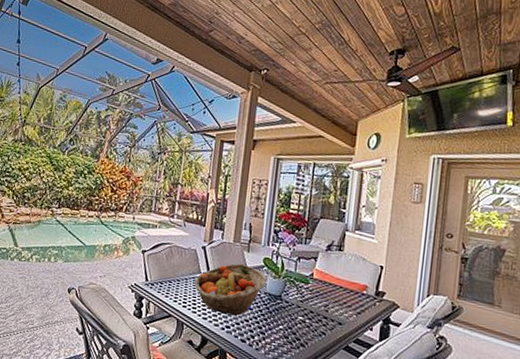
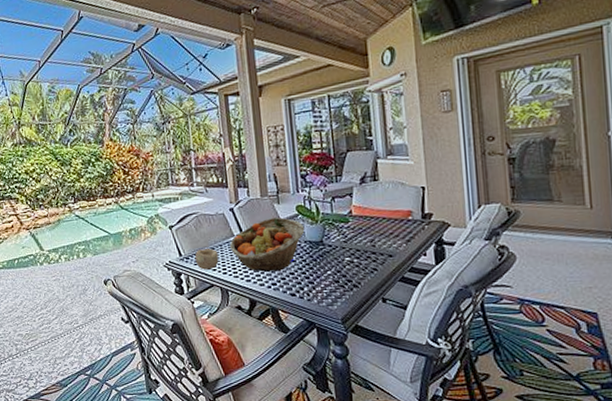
bowl: none [159,278,182,300] -> present [194,248,219,270]

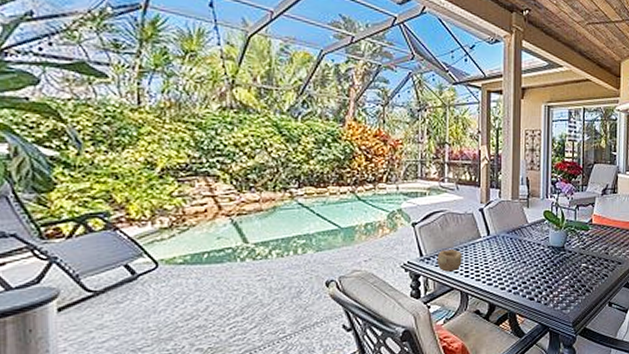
fruit basket: present [229,217,305,272] -> none [475,220,549,276]

